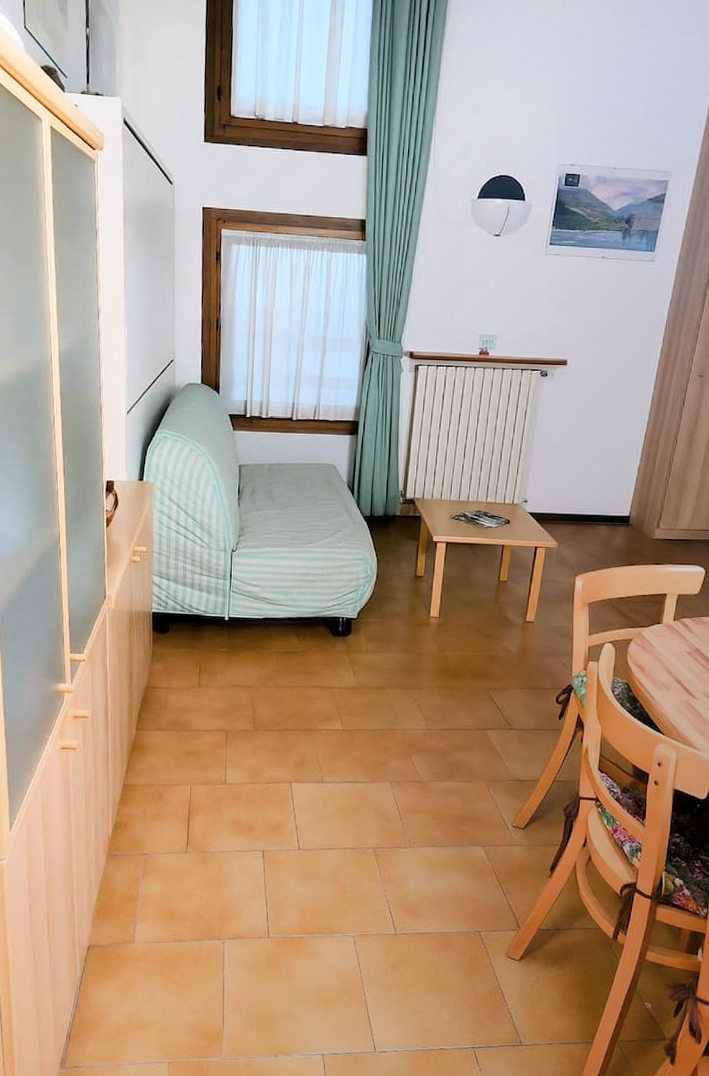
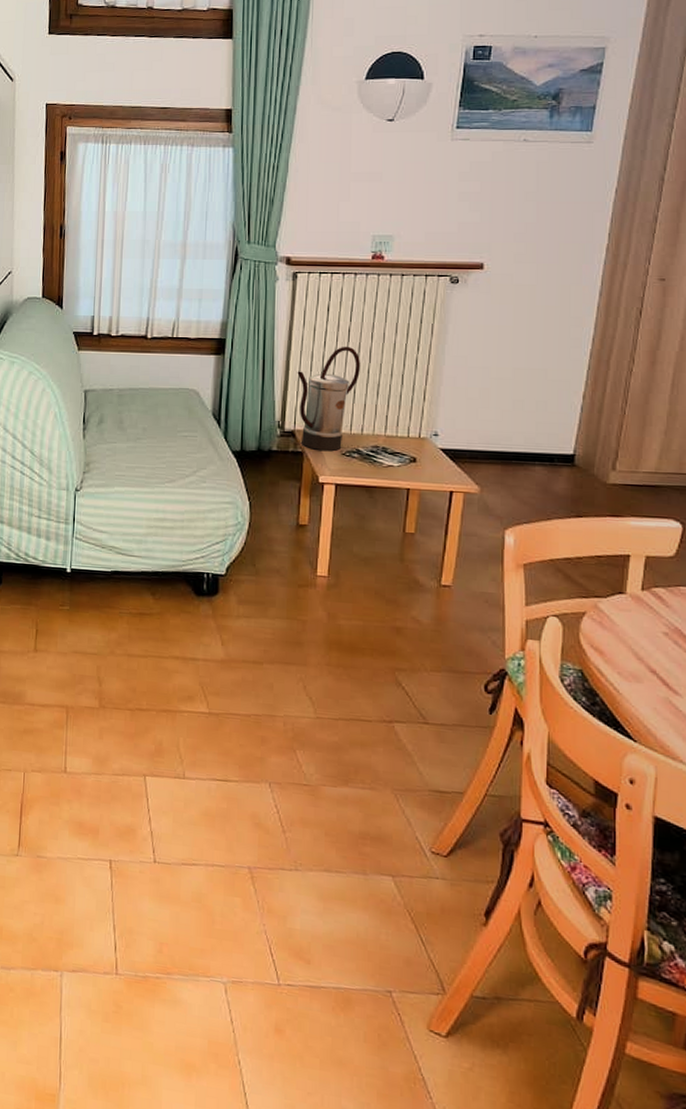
watering can: none [417,428,469,516] -> present [297,346,361,452]

